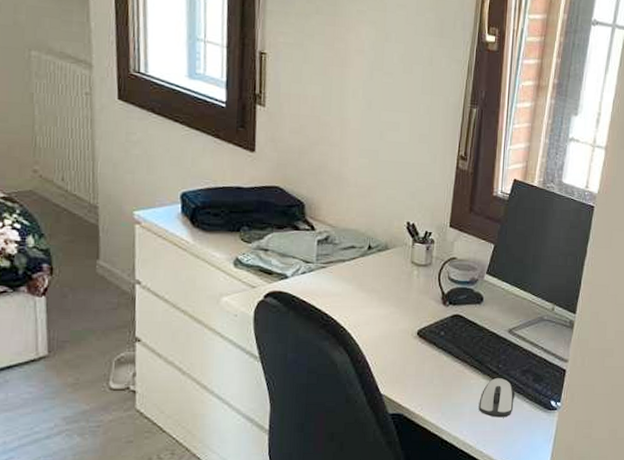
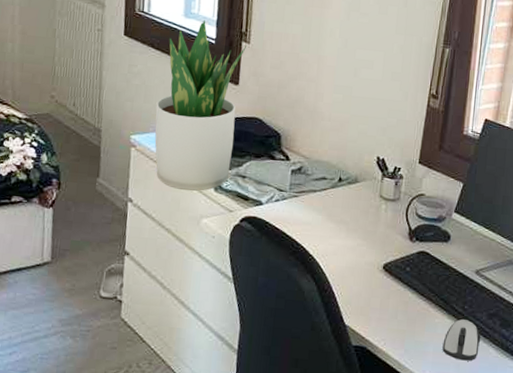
planter: none [161,81,262,269] -> present [154,20,247,192]

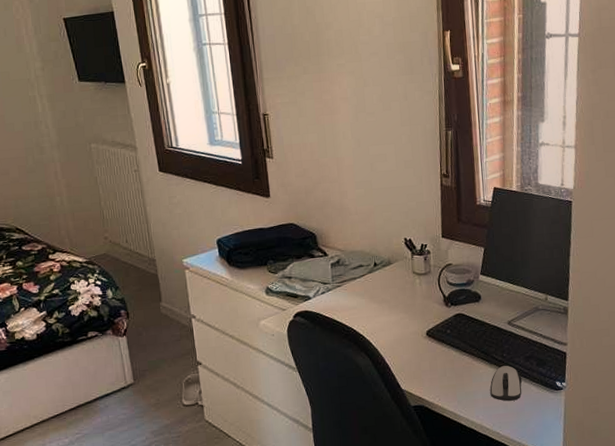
planter: present [154,20,247,192] -> none [200,145,277,300]

